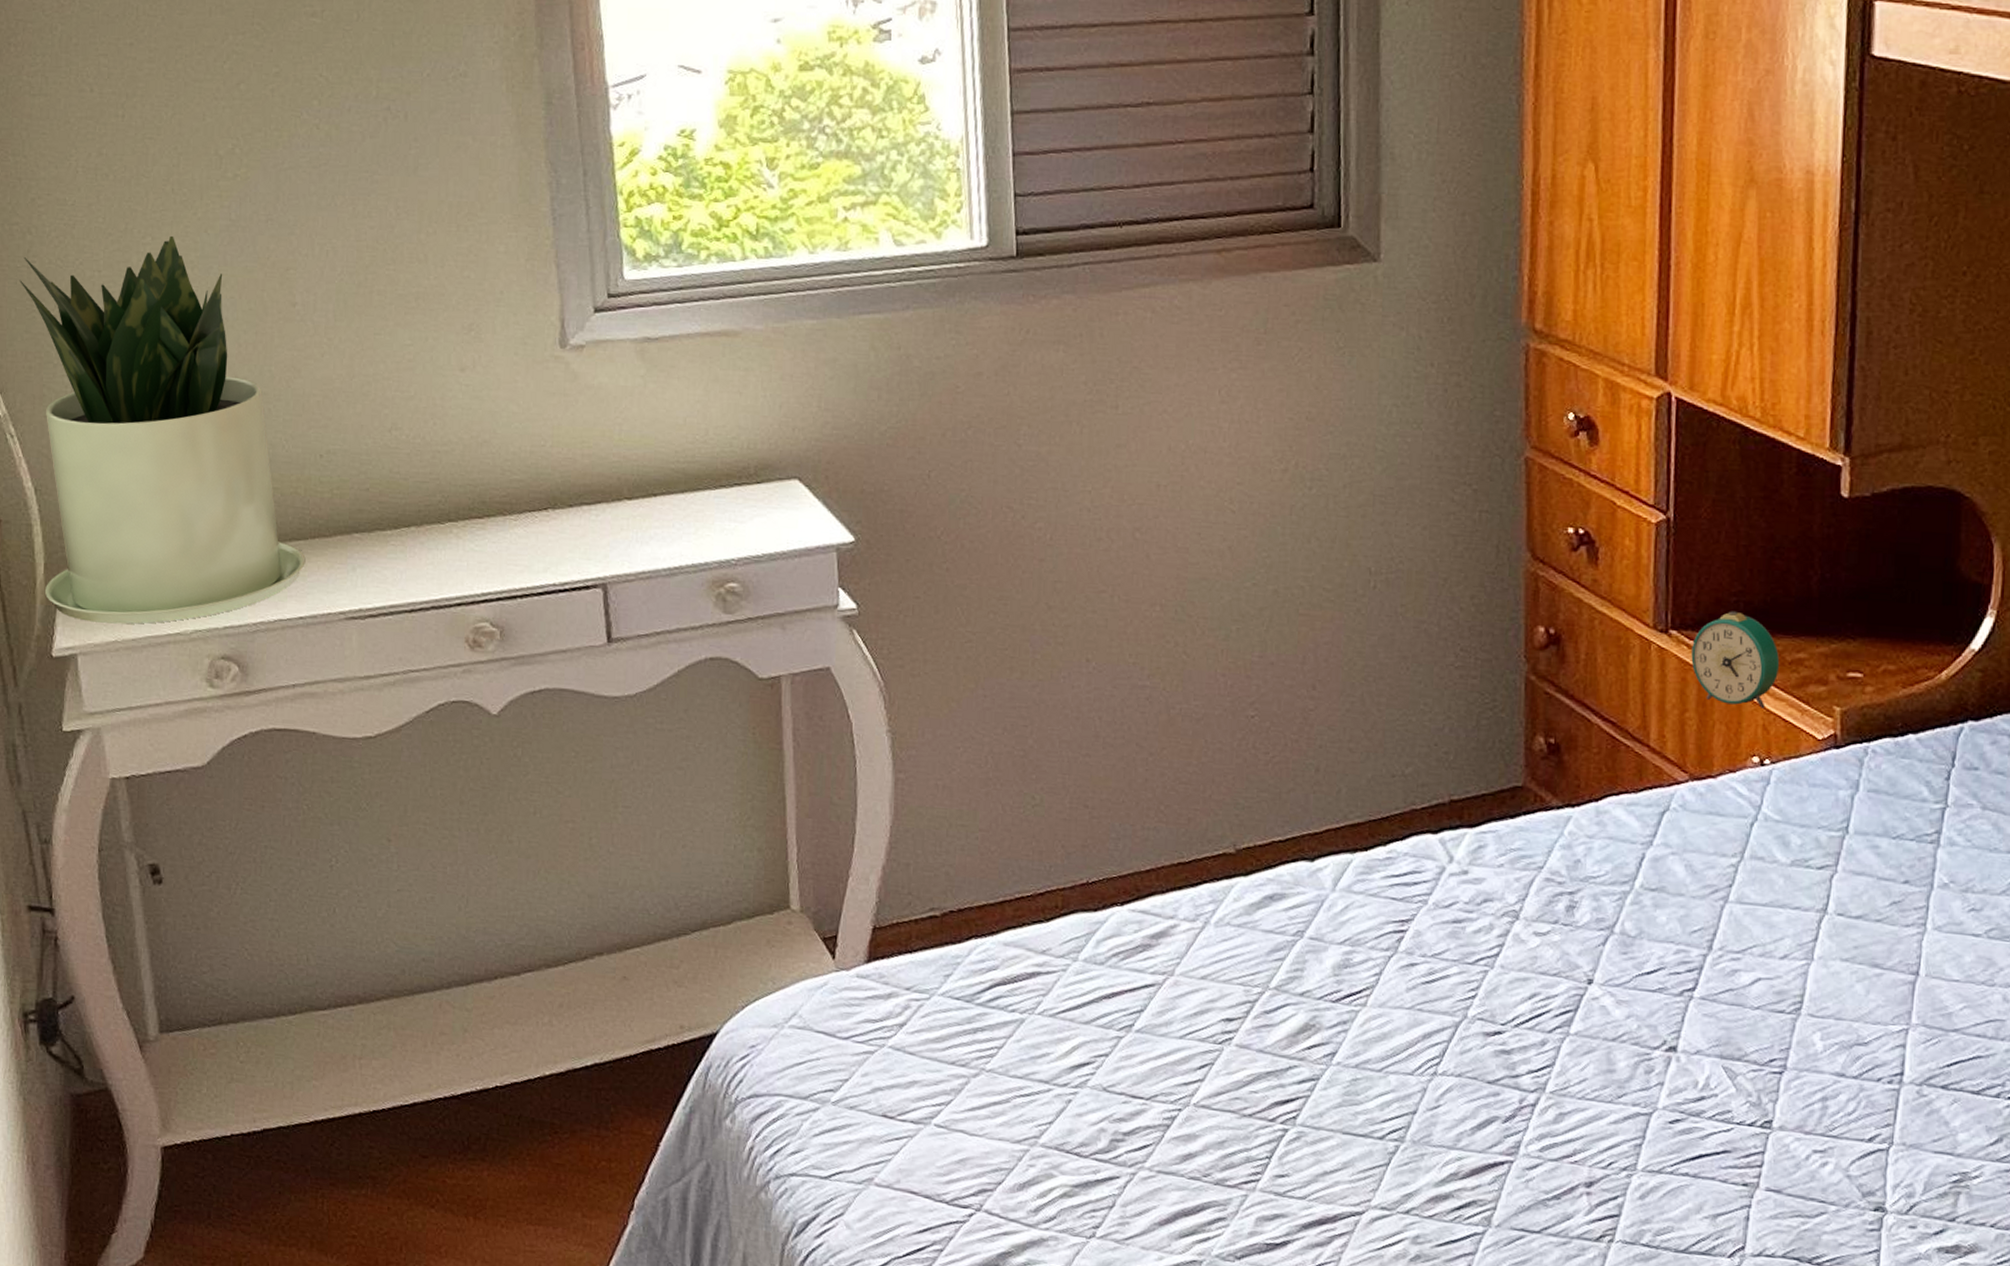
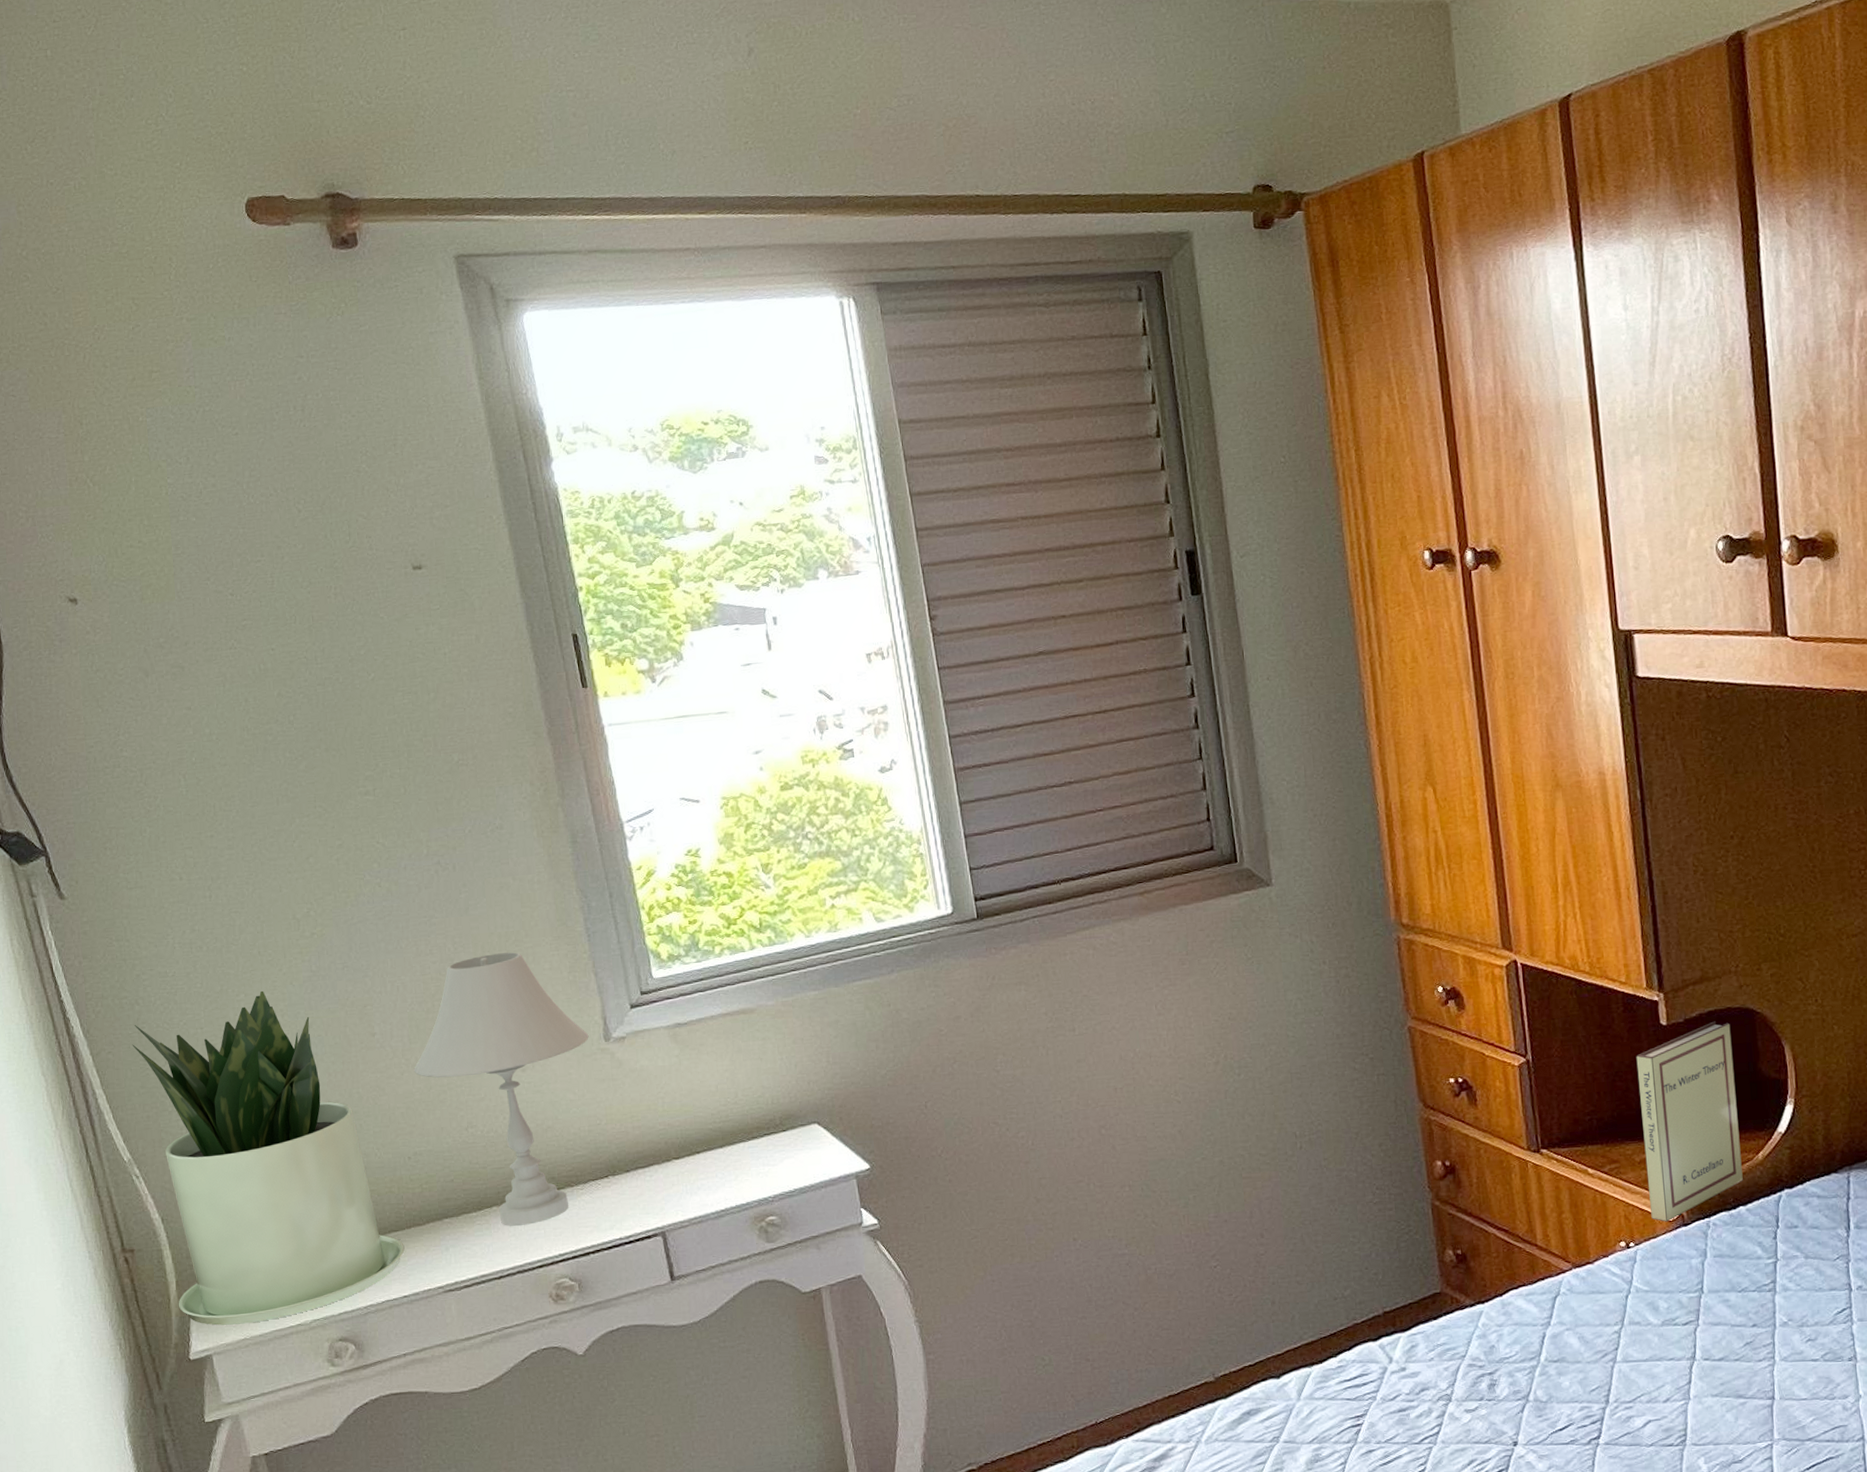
table lamp: none [336,226,542,554] -> present [413,952,589,1226]
alarm clock: present [1691,611,1780,708] -> none [1560,1127,1632,1203]
book: none [1796,501,1929,741] -> present [1636,1021,1743,1222]

